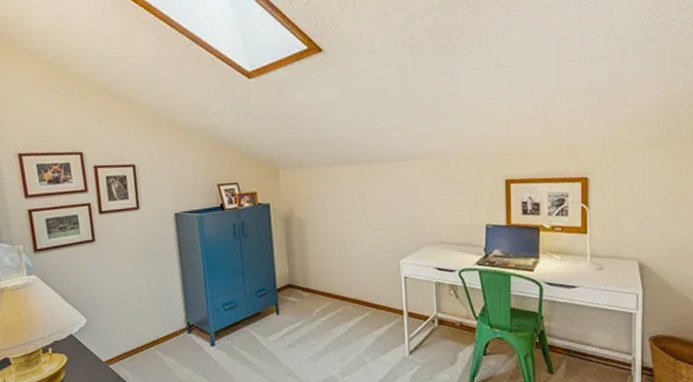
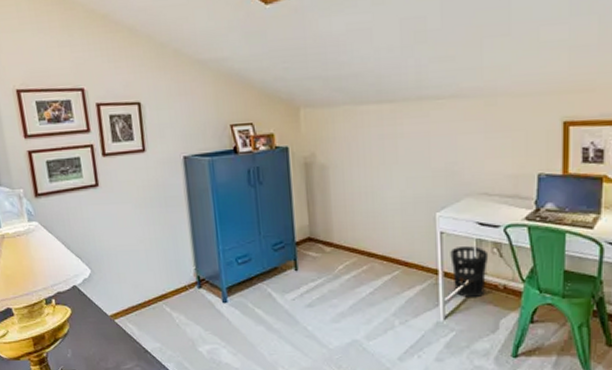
wastebasket: none [413,289,447,335] -> present [450,246,489,298]

